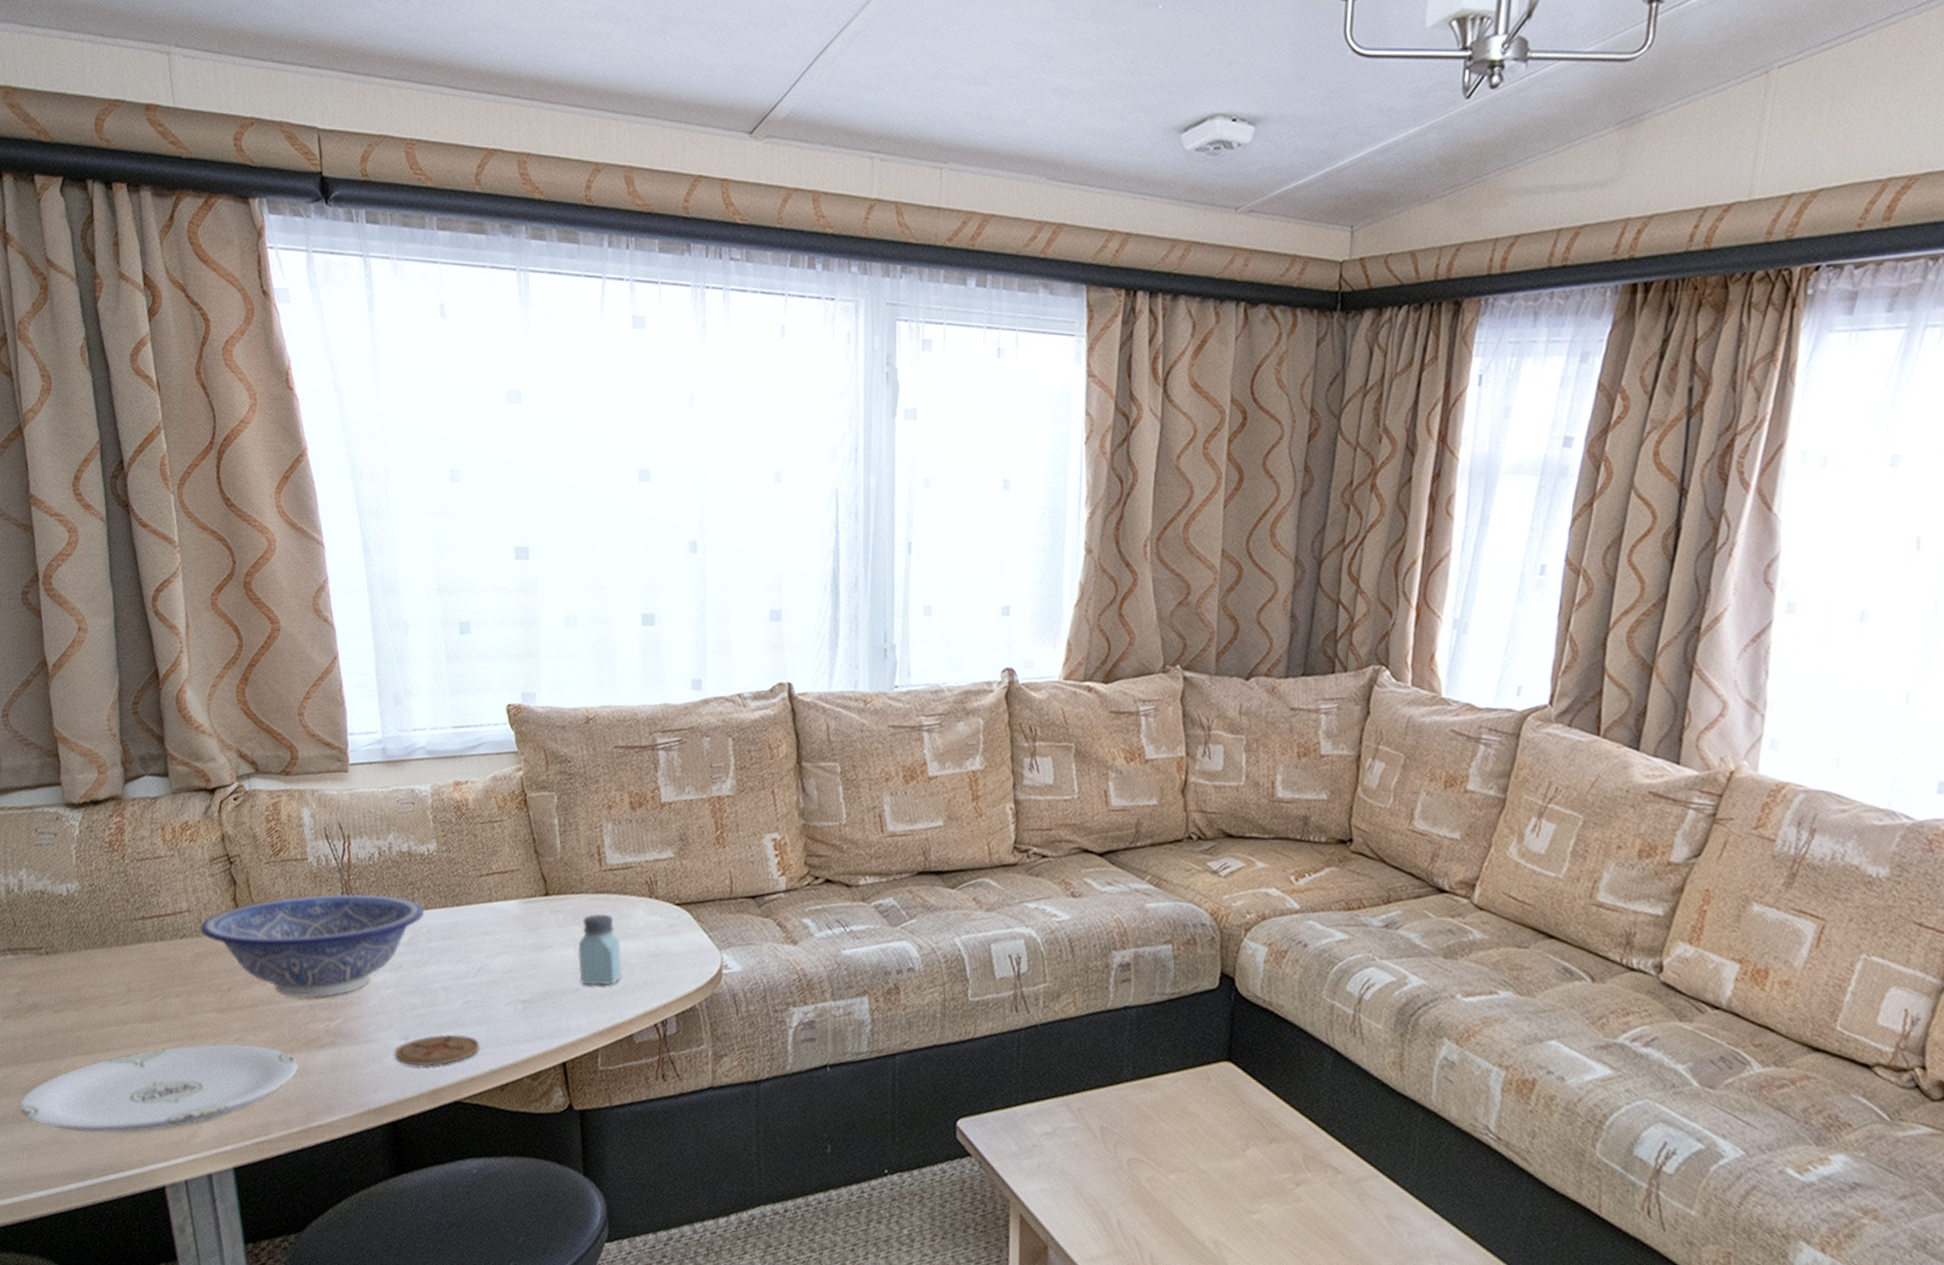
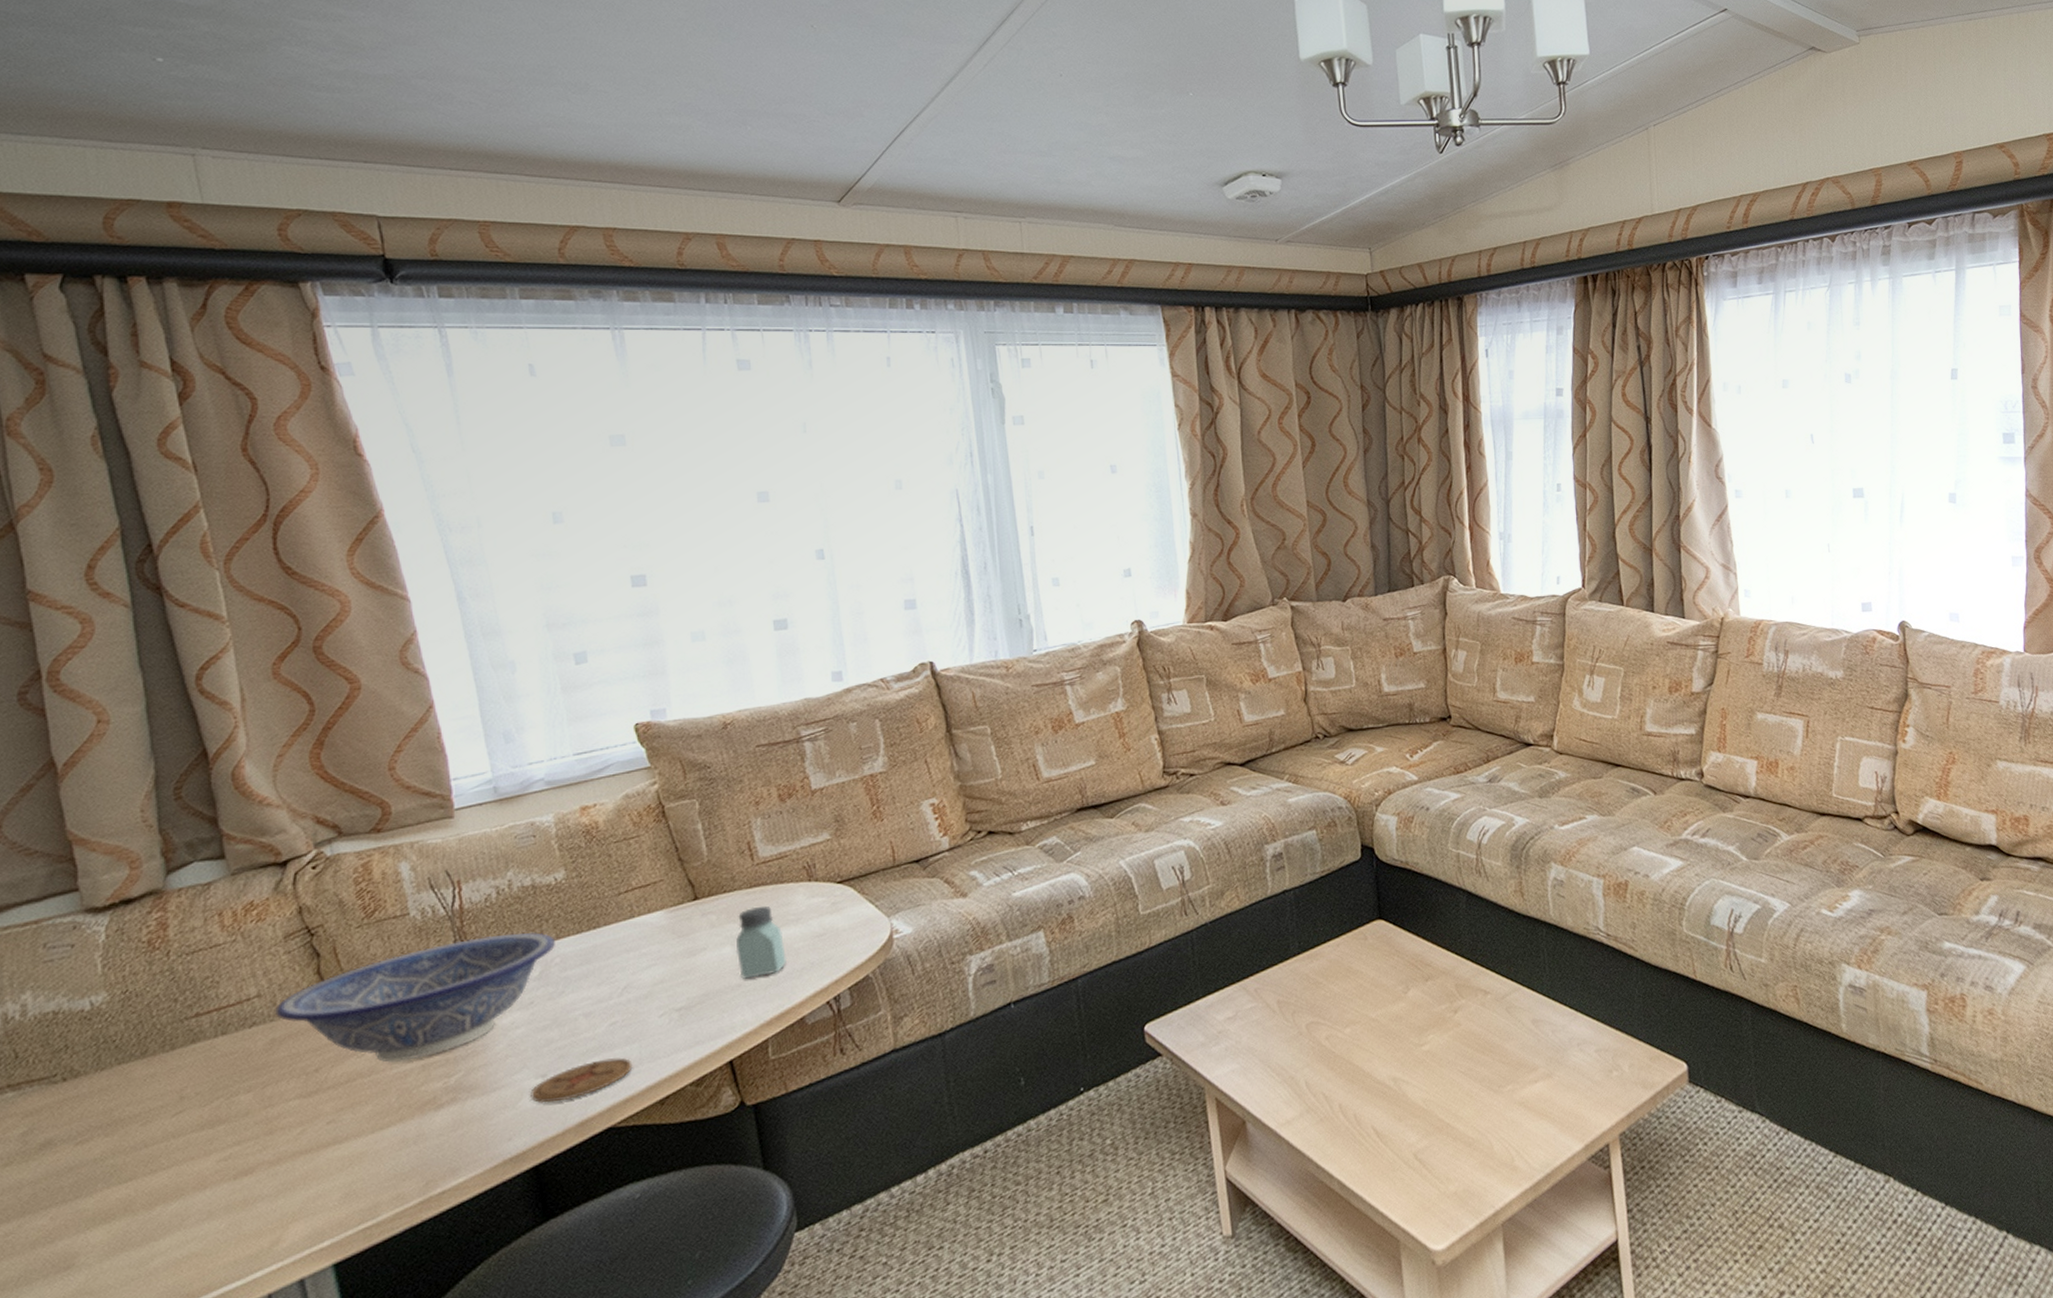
plate: present [20,1043,298,1134] -> none [29,1121,411,1278]

